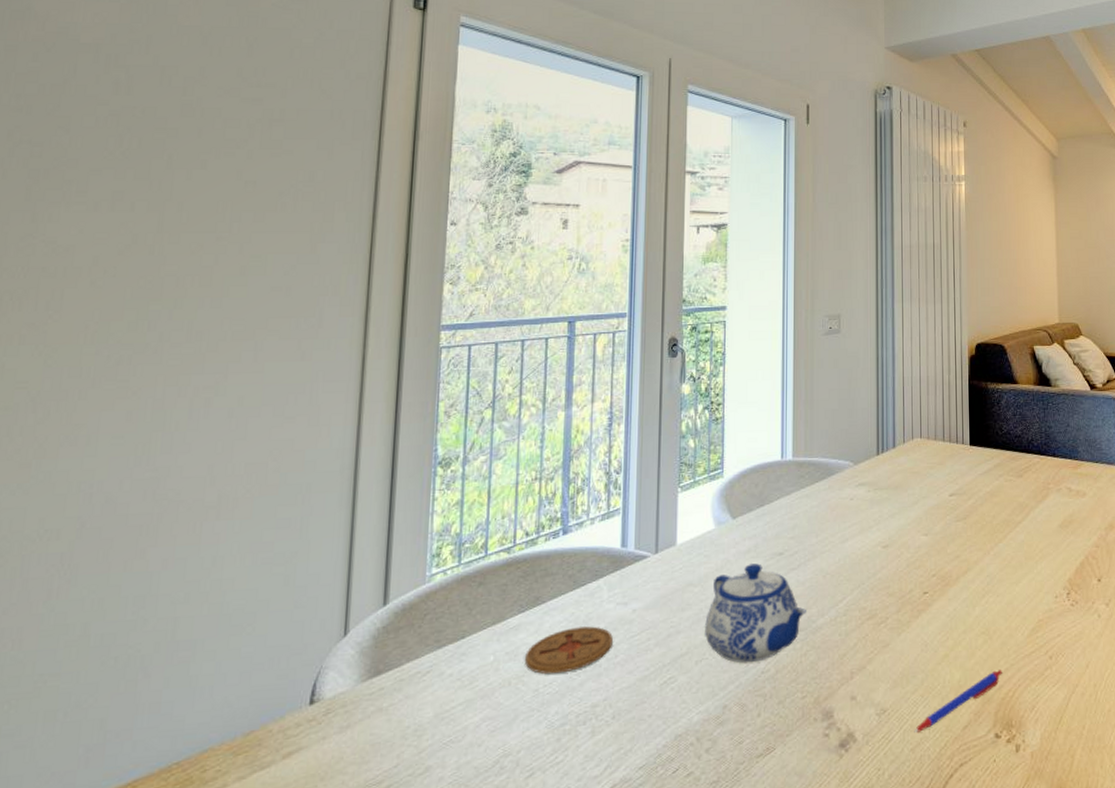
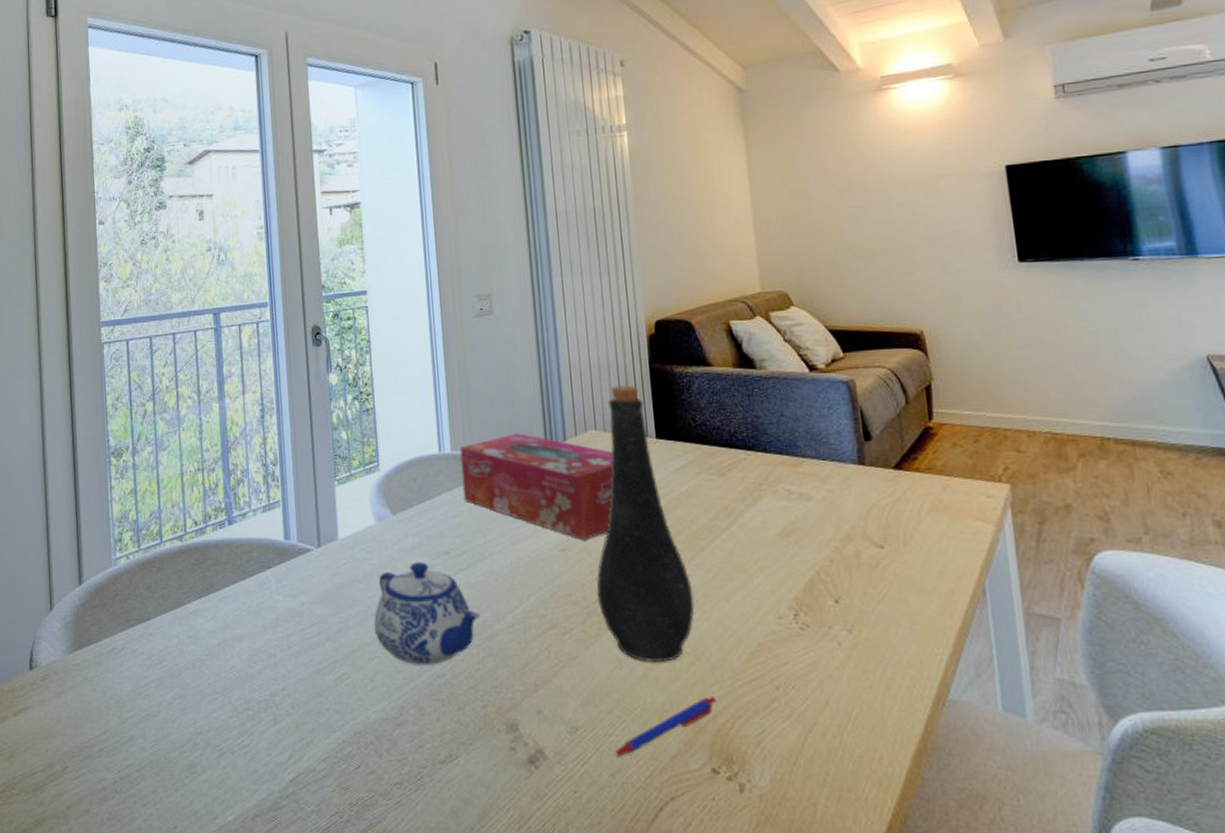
coaster: present [525,626,613,675] -> none [205,616,285,660]
tissue box: none [800,441,934,536] -> present [459,433,614,540]
bottle: none [911,399,991,644] -> present [596,385,695,662]

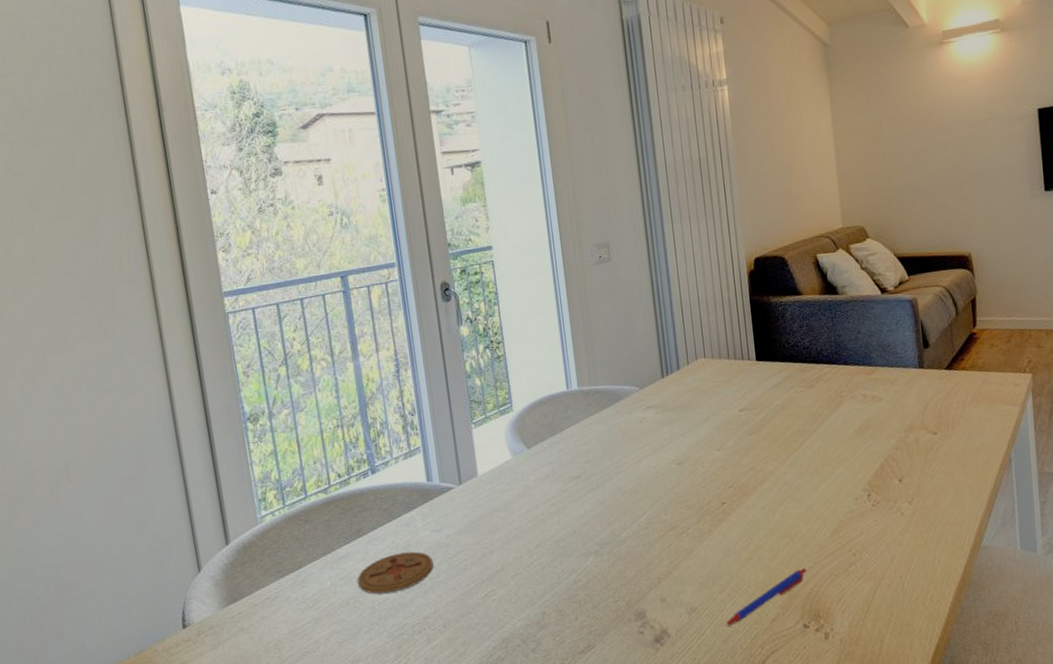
coaster: none [205,616,285,660] -> present [357,551,434,594]
teapot: present [373,562,480,665] -> none [514,487,609,576]
tissue box: present [459,433,614,540] -> none [585,366,721,453]
bottle: present [596,385,695,662] -> none [708,316,789,548]

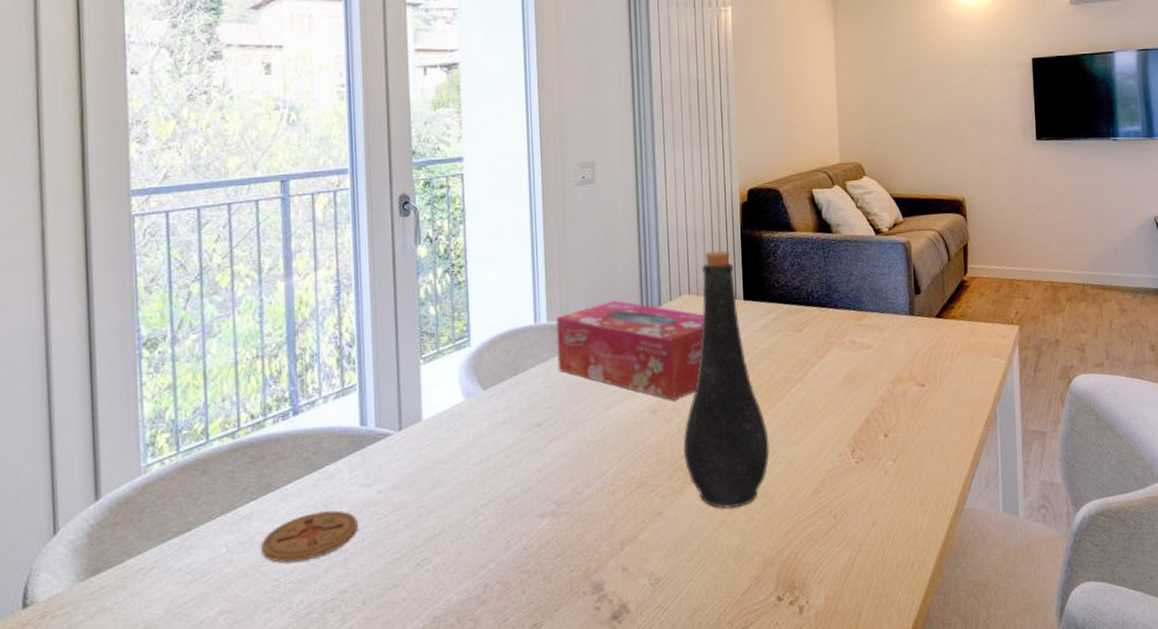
tissue box: none [585,366,721,453] -> present [556,300,705,400]
bottle: none [708,316,789,548] -> present [683,250,770,509]
pen: present [724,568,807,627] -> none [691,532,784,600]

